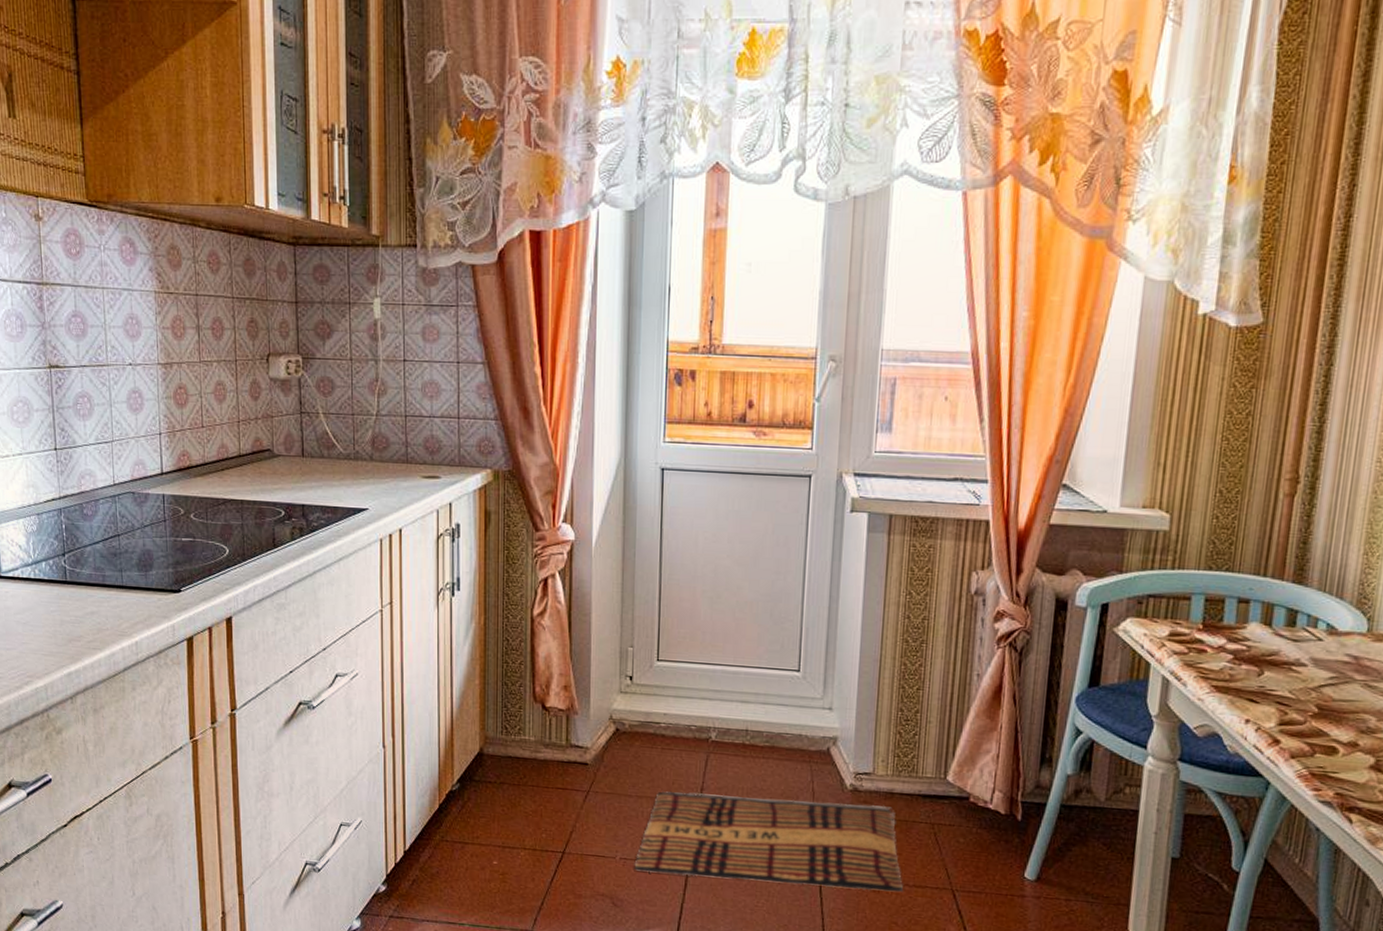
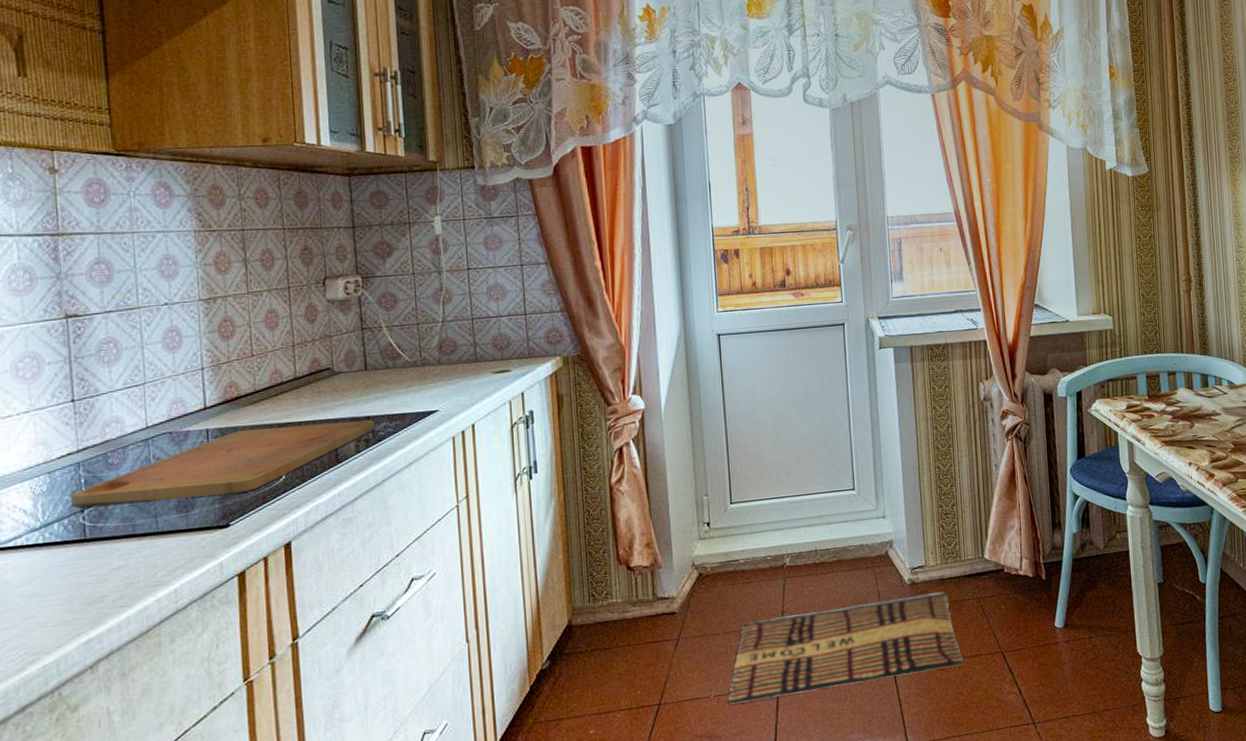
cutting board: none [55,500,309,562] -> present [71,420,375,508]

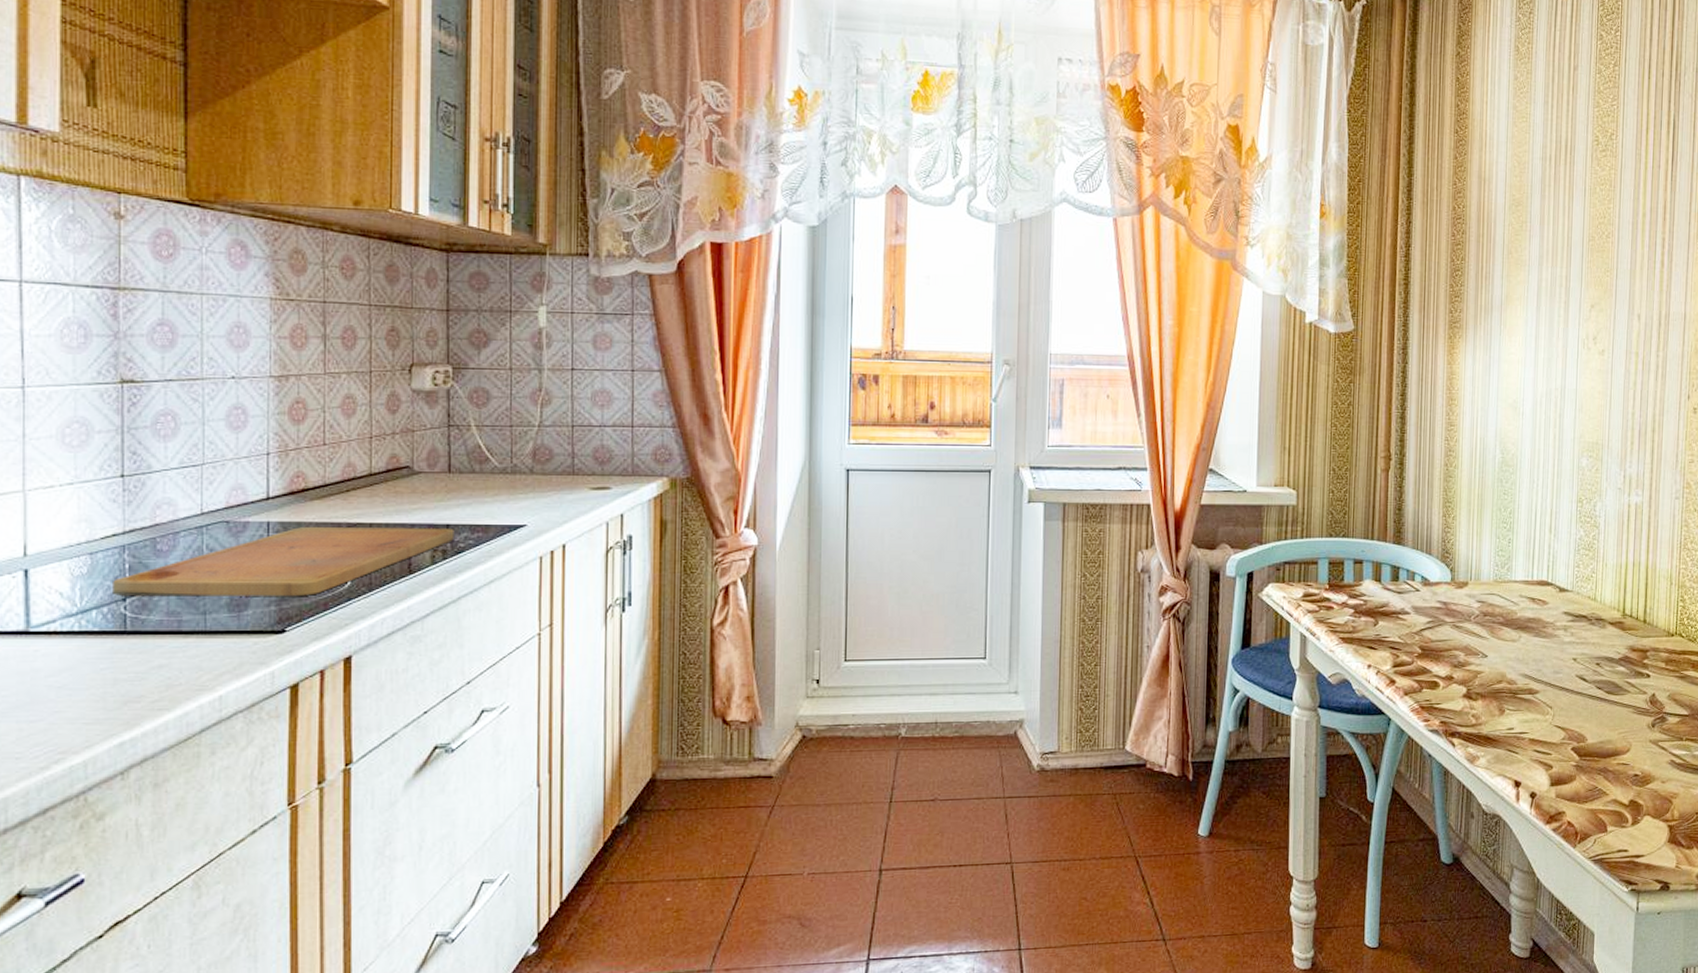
doormat: present [728,591,963,705] -> none [823,783,1090,885]

